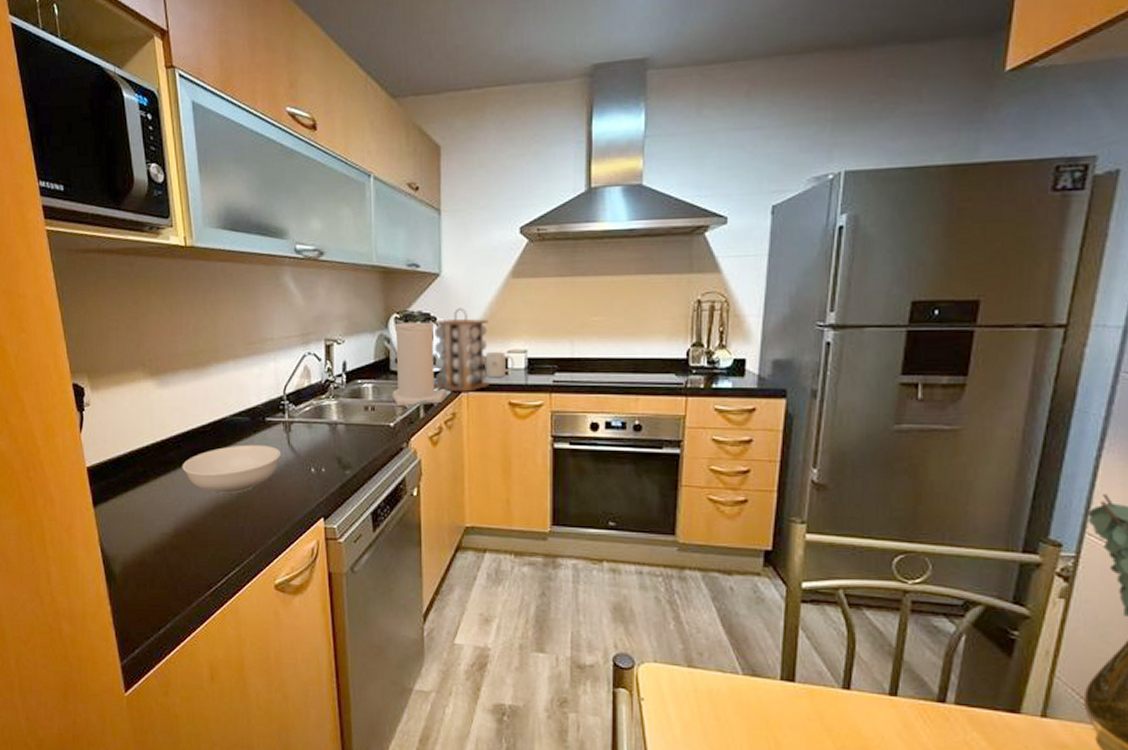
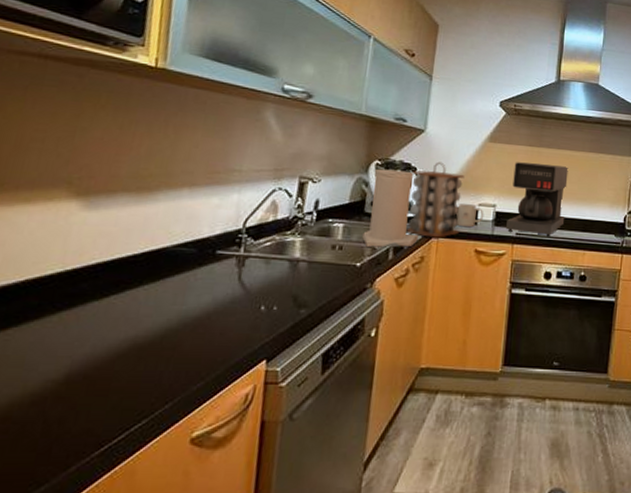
bowl: present [182,444,280,494] -> none [94,278,228,333]
coffee maker: none [541,295,610,382] -> present [506,162,569,237]

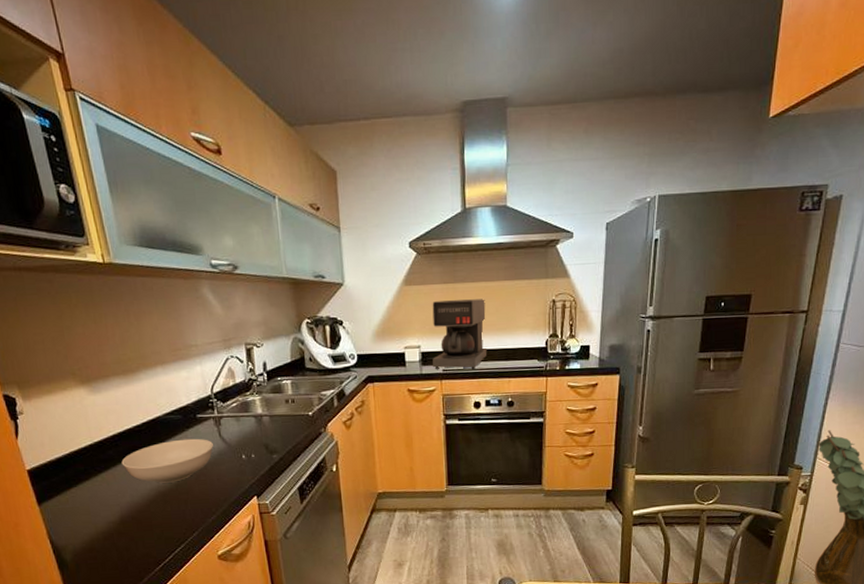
bowl: none [94,278,228,333] -> present [121,438,213,483]
paper towel: present [362,168,419,248] -> none [307,325,356,398]
spice rack: present [406,161,465,238] -> none [339,312,391,384]
mug: present [456,203,484,228] -> none [385,347,411,370]

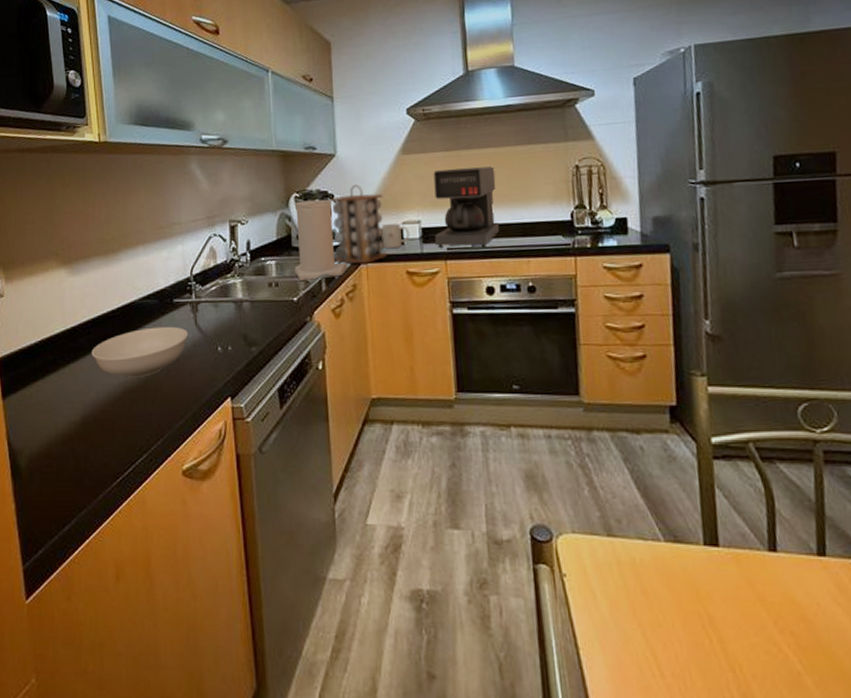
paper towel: none [307,325,356,398] -> present [294,199,348,281]
spice rack: none [339,312,391,384] -> present [330,184,387,265]
mug: none [385,347,411,370] -> present [381,223,410,249]

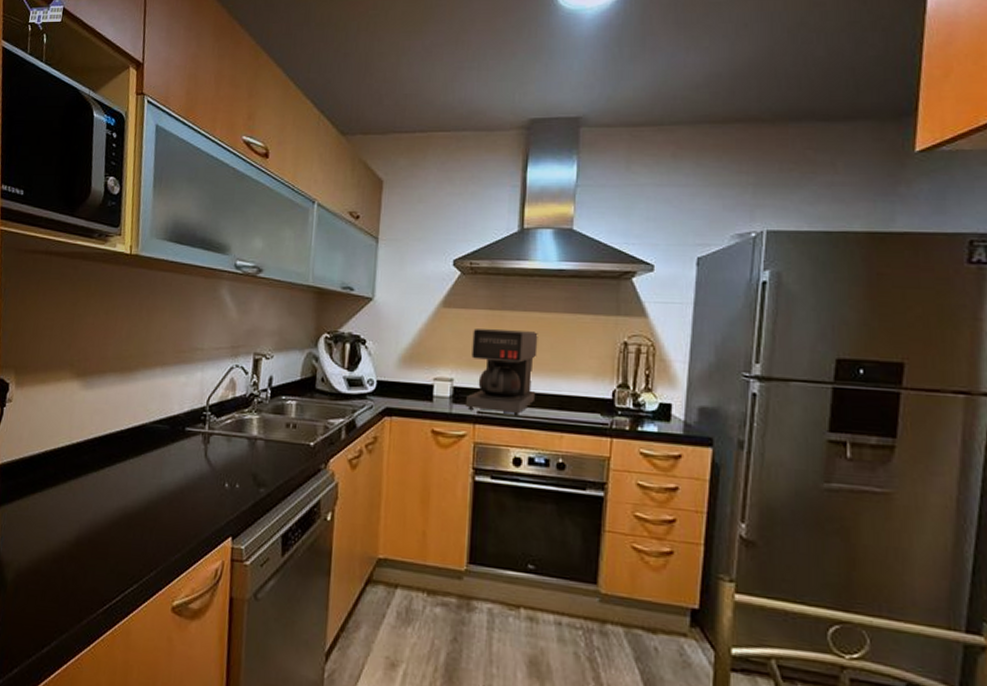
bowl: present [91,326,188,378] -> none [94,453,196,504]
paper towel: present [294,199,348,281] -> none [314,342,371,427]
spice rack: present [330,184,387,265] -> none [358,332,417,417]
mug: present [381,223,410,249] -> none [410,377,441,405]

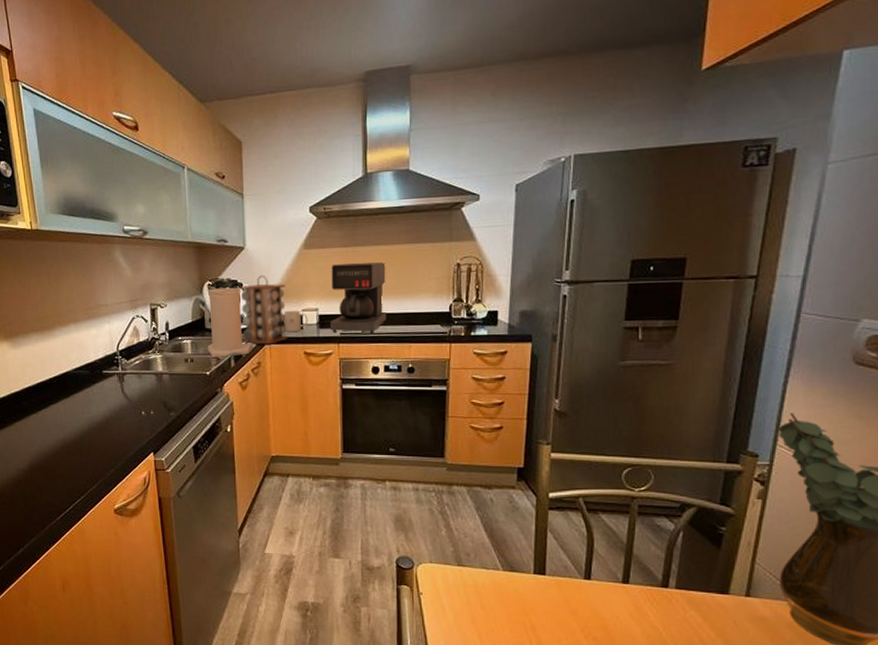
paper towel: none [314,342,371,427] -> present [207,287,253,358]
spice rack: none [358,332,417,417] -> present [239,275,288,345]
mug: none [410,377,441,405] -> present [283,310,309,333]

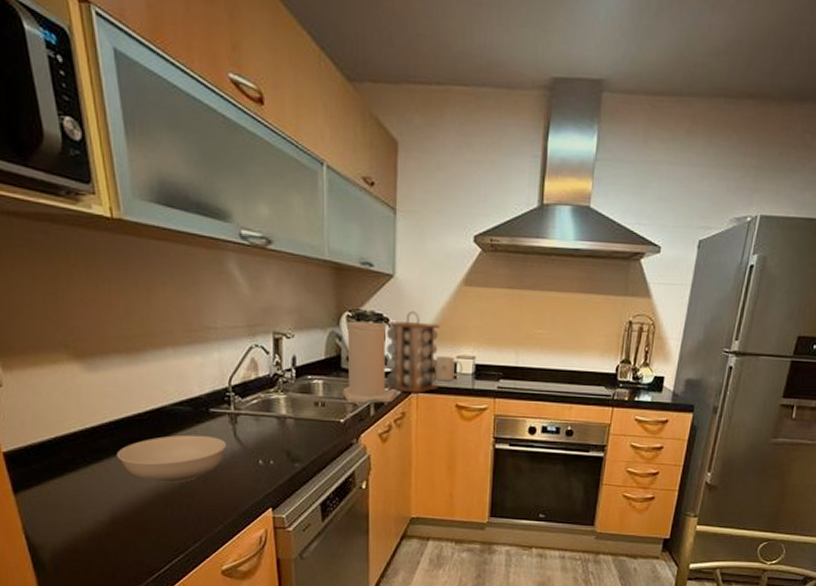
bowl: none [33,393,116,435] -> present [116,434,226,483]
coffee maker: present [330,262,387,334] -> none [487,307,554,390]

